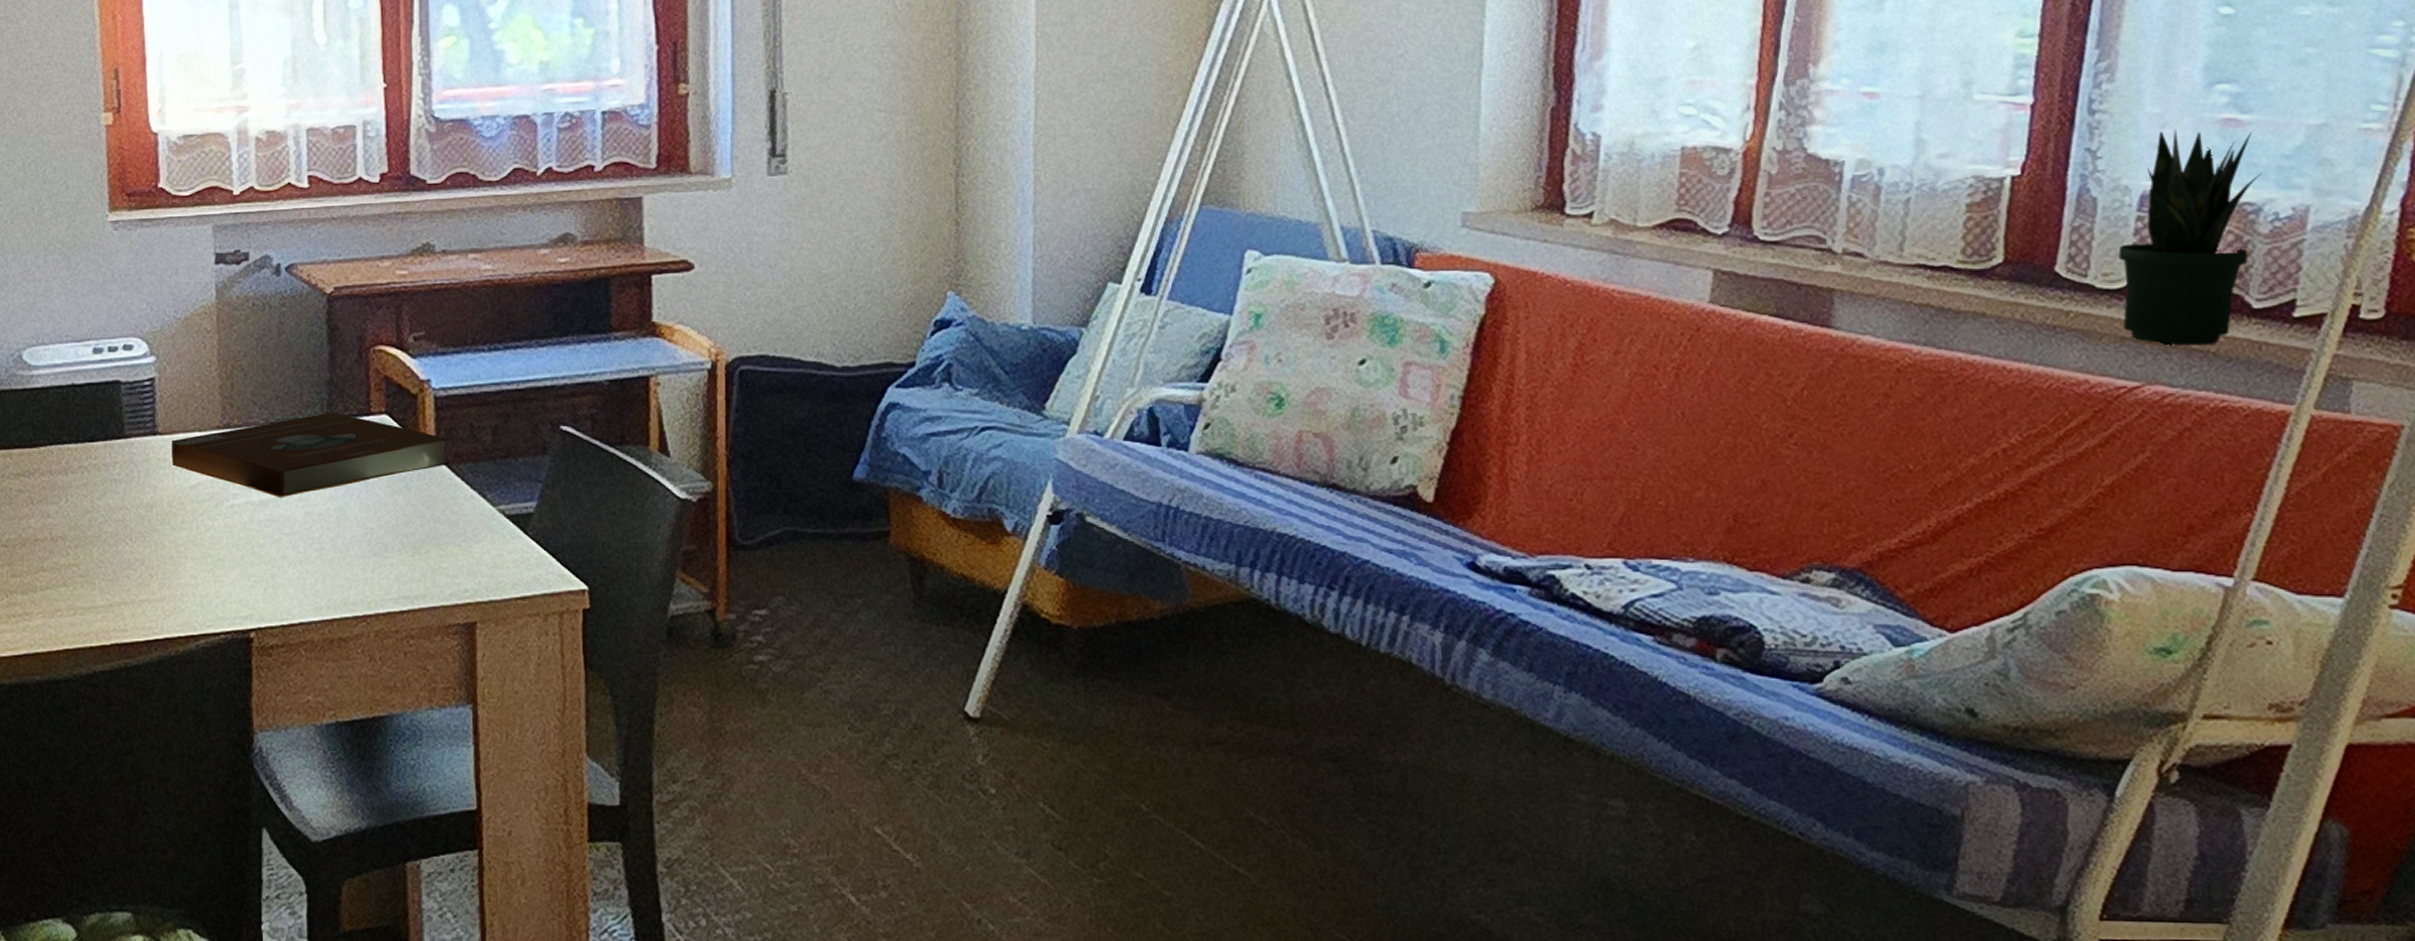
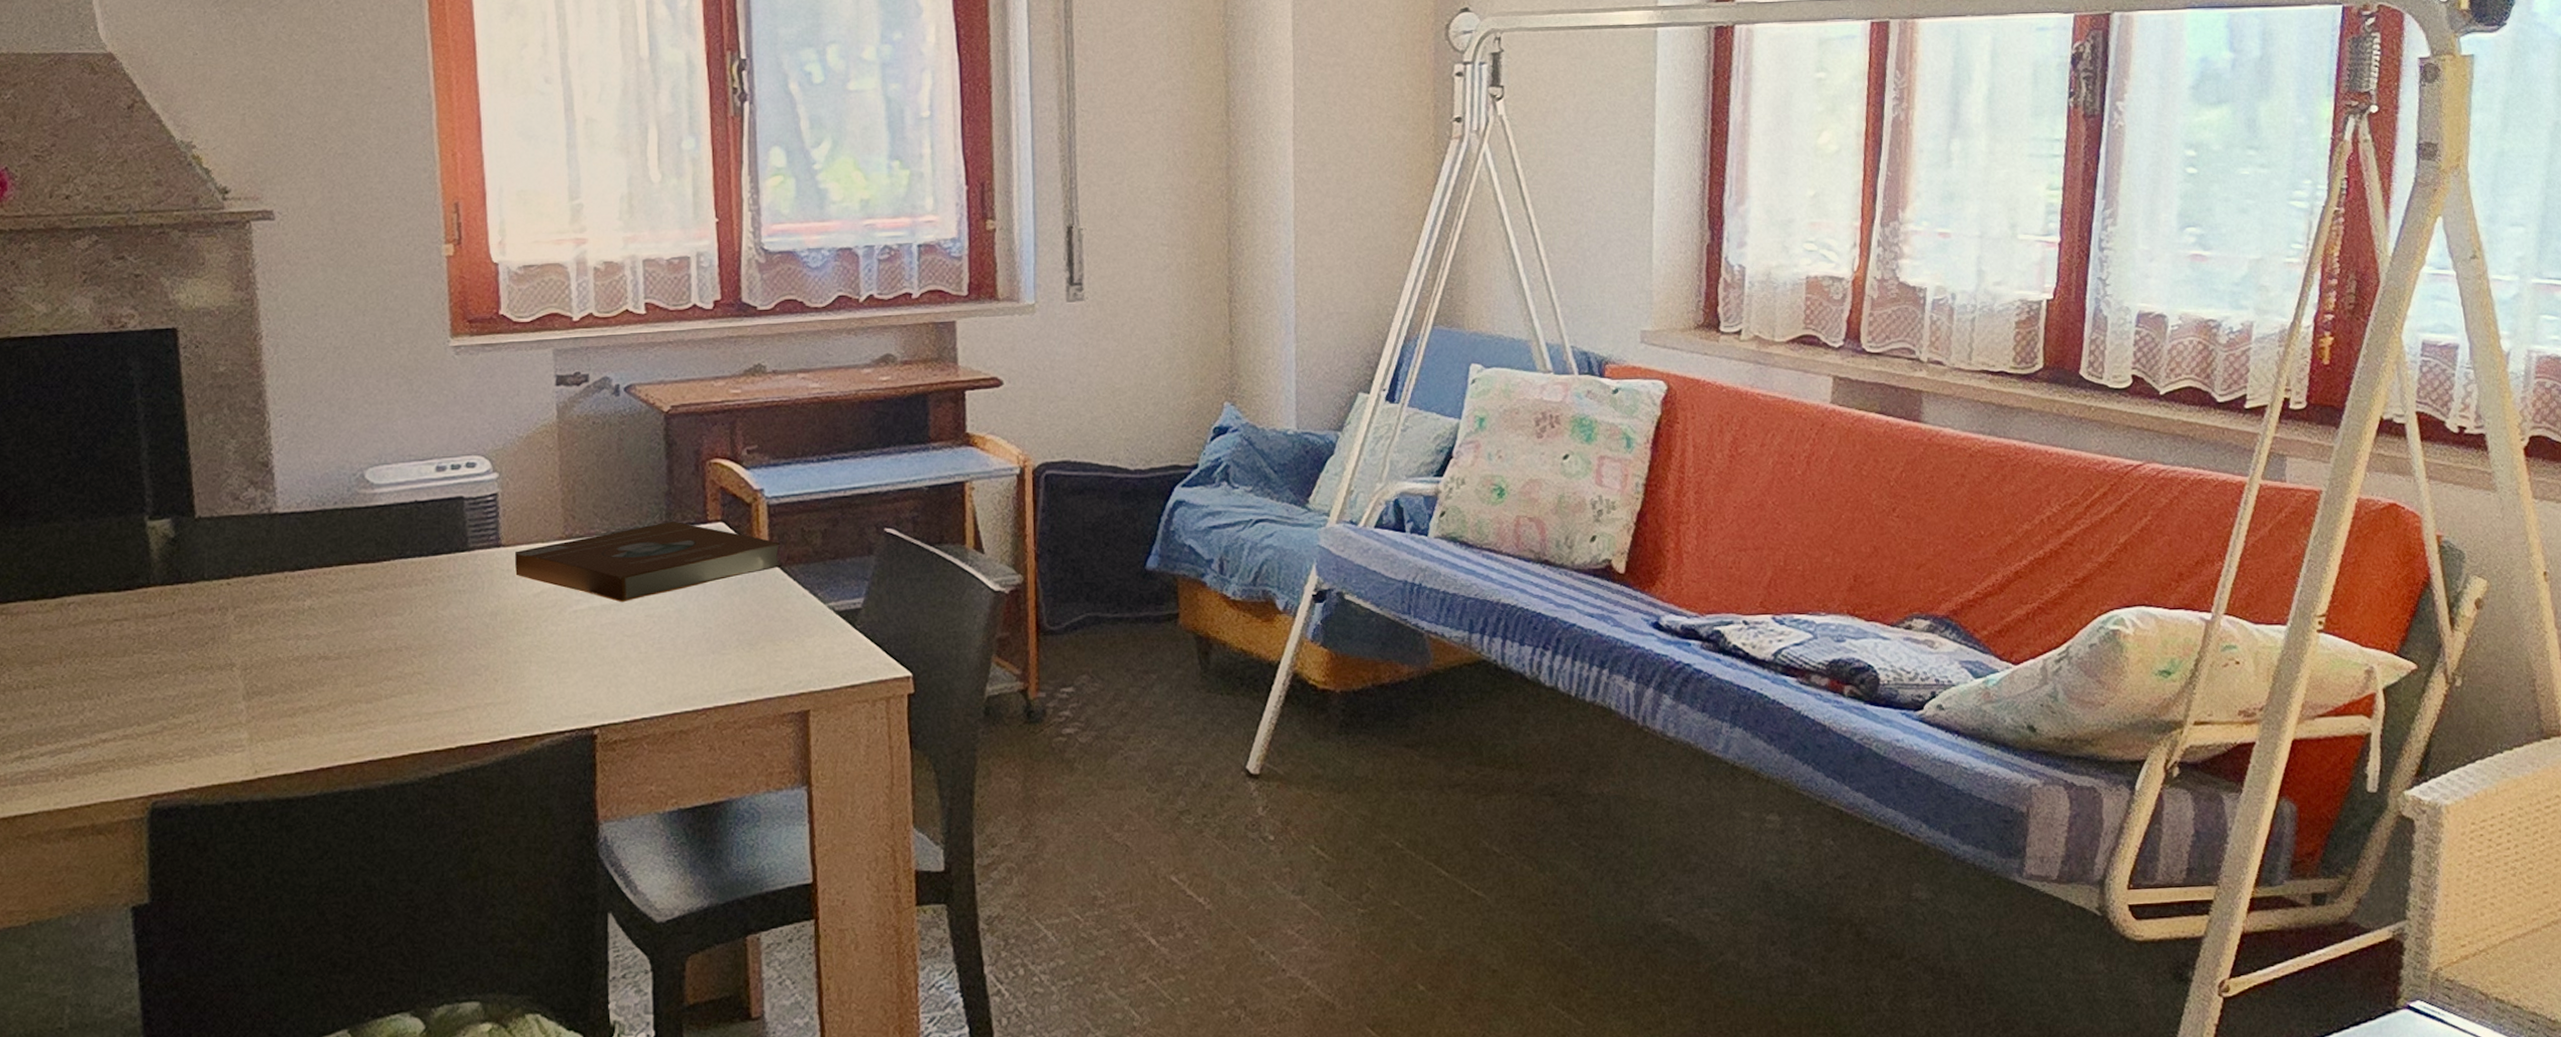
planter: present [2118,129,2262,346] -> none [2123,263,2220,432]

